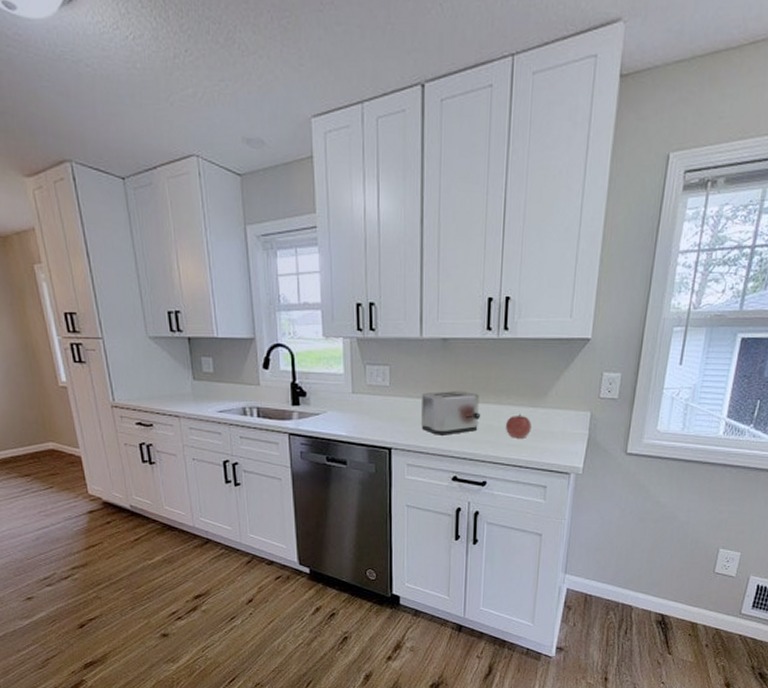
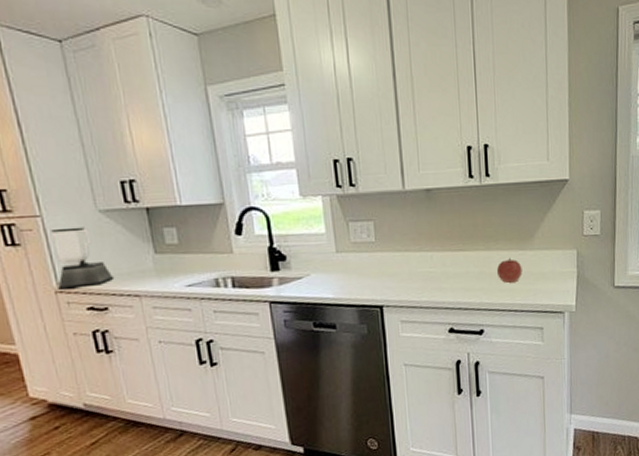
blender: none [110,350,159,406] -> present [51,227,115,291]
toaster: present [420,390,480,435] -> none [409,240,471,288]

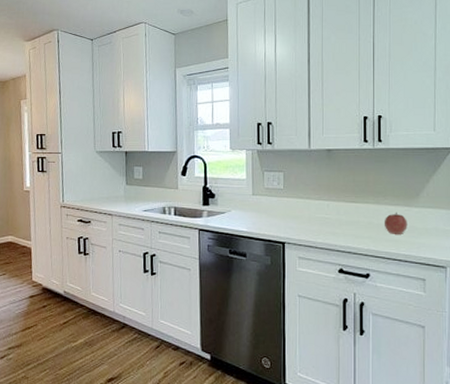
blender: present [51,227,115,291] -> none [63,162,98,206]

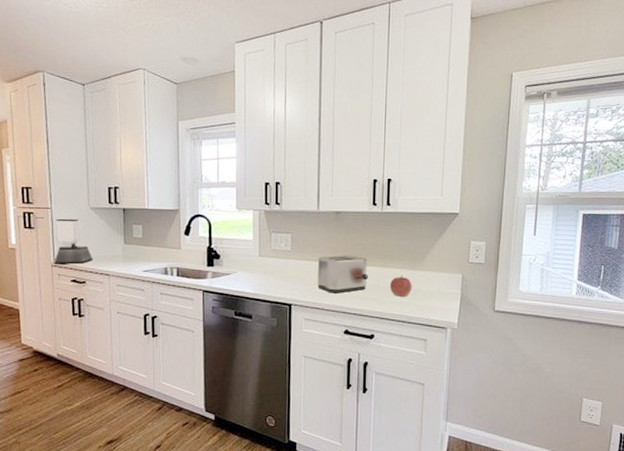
blender: none [63,162,98,206] -> present [54,218,94,265]
toaster: none [310,192,361,231] -> present [317,255,368,294]

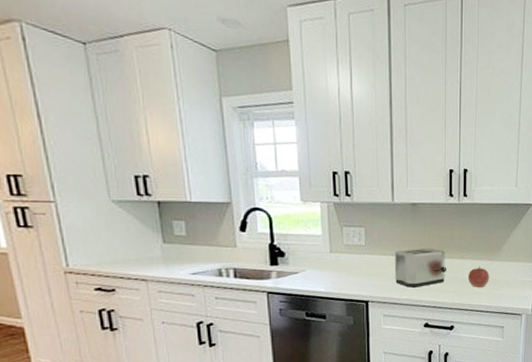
blender: present [54,218,94,265] -> none [64,214,123,272]

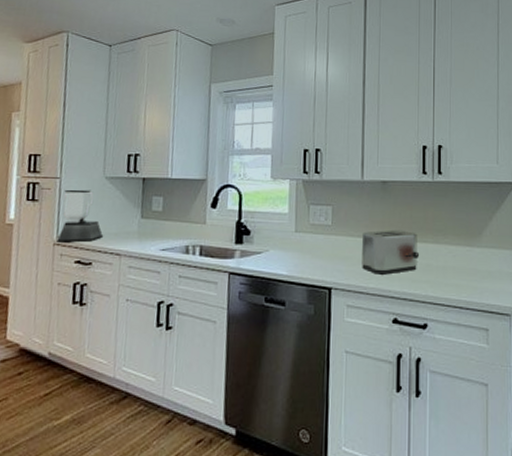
blender: none [64,214,123,272] -> present [57,189,104,244]
fruit: present [467,266,489,287] -> none [443,252,469,278]

